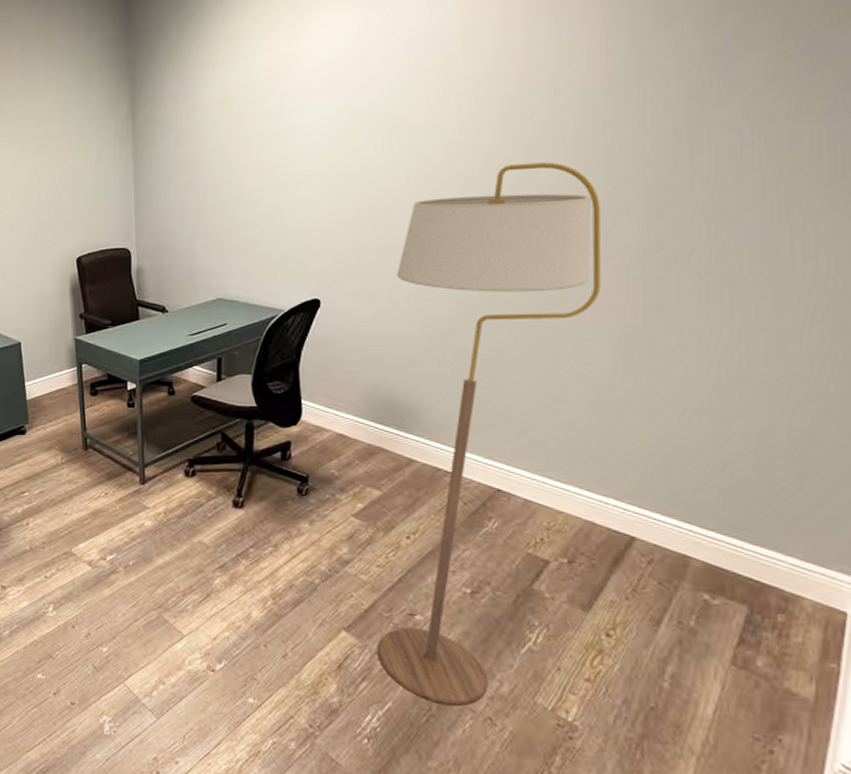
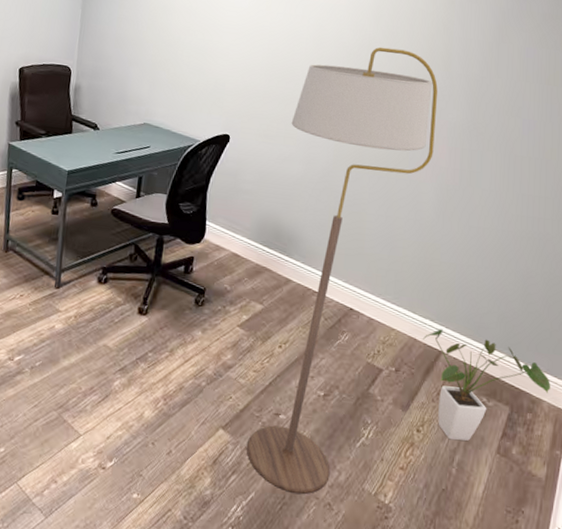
house plant: none [604,509,814,649] -> present [422,329,550,441]

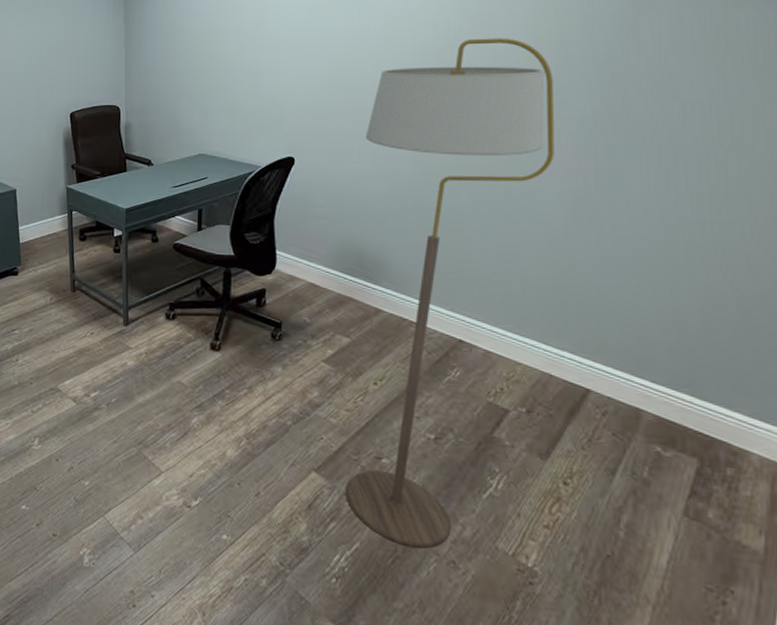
house plant: present [422,329,550,441] -> none [560,362,760,499]

